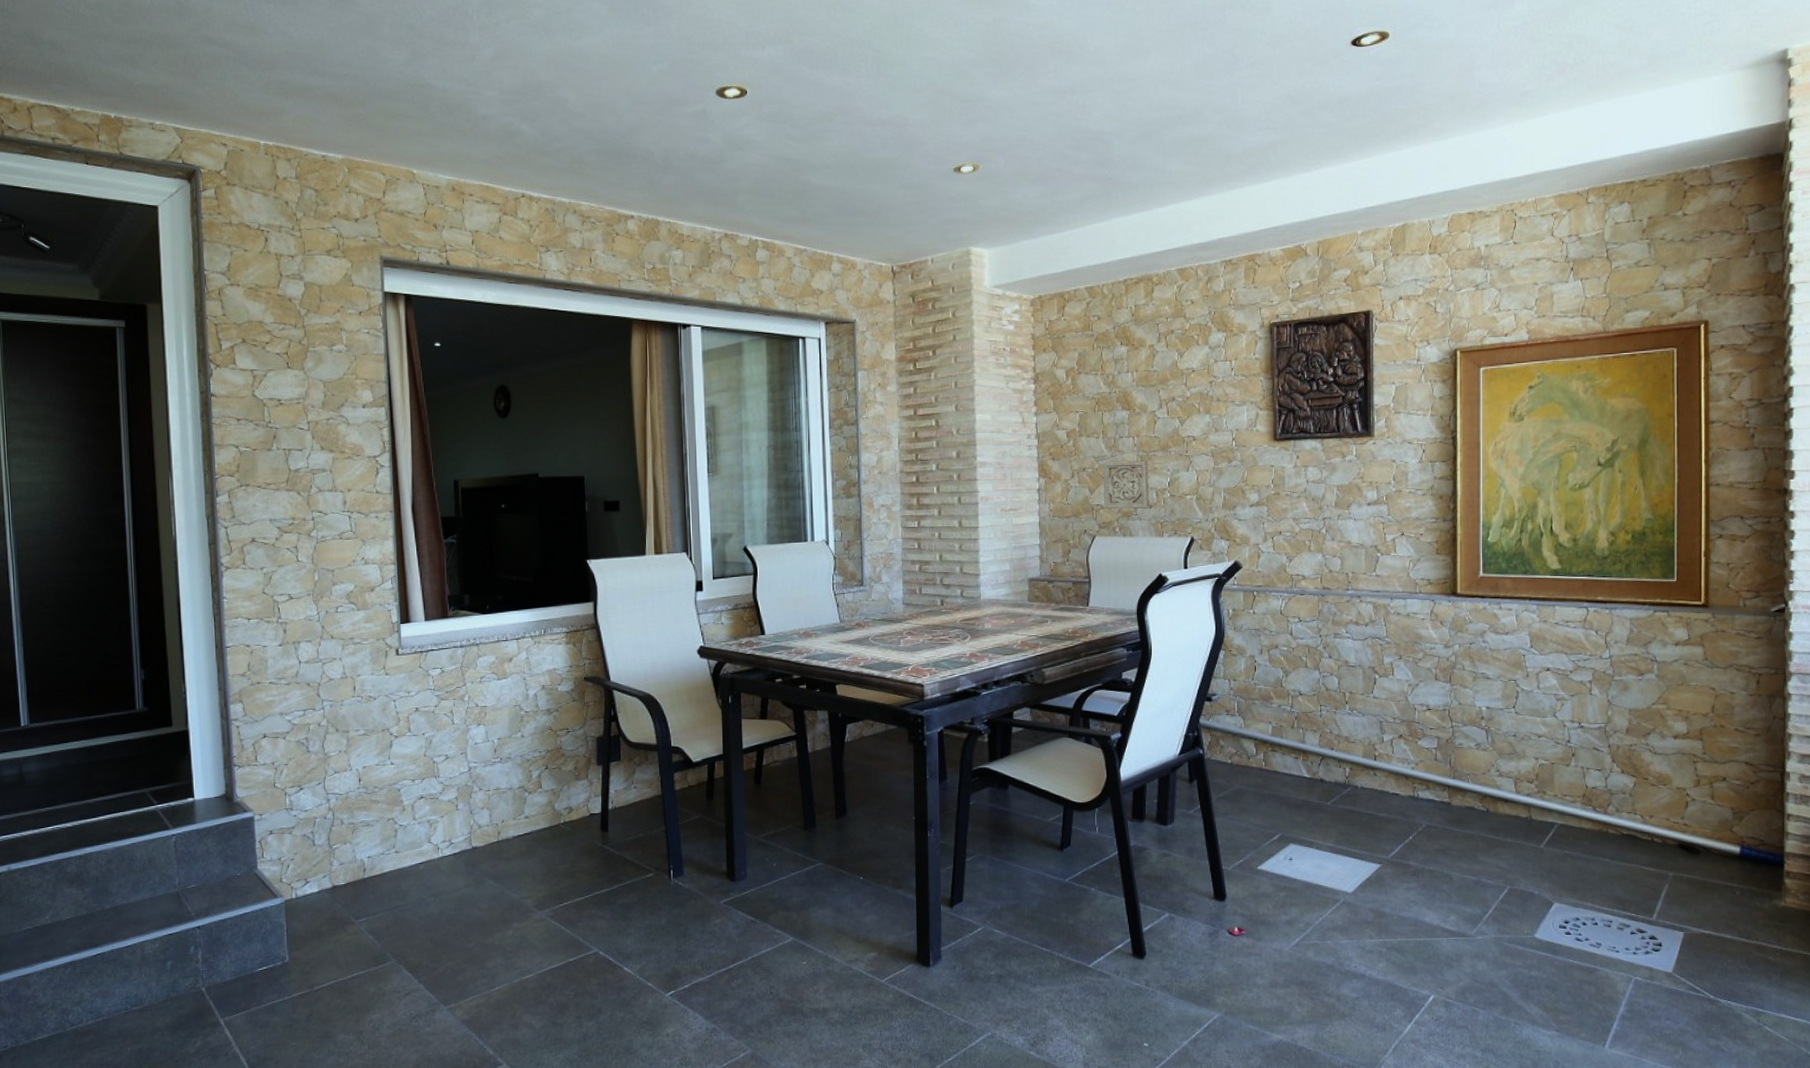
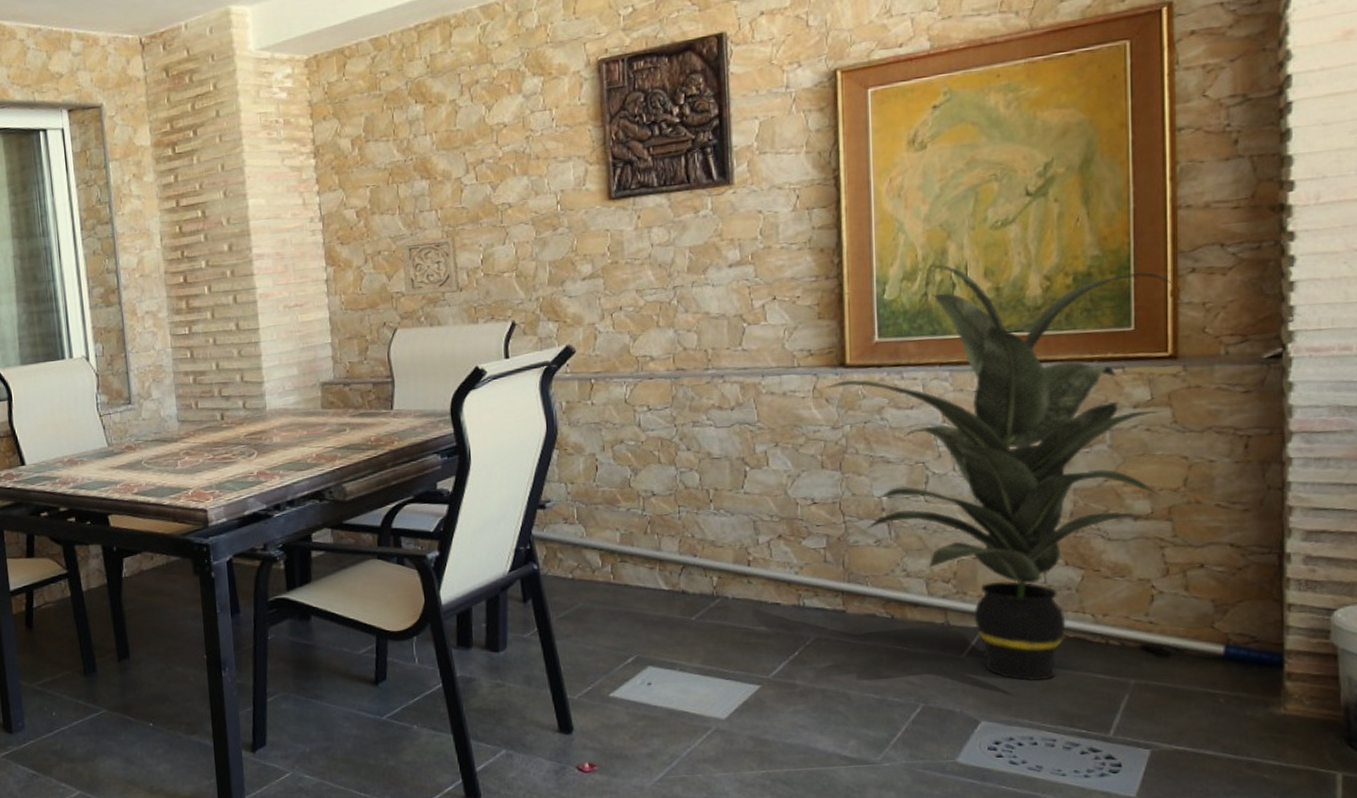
indoor plant: none [1438,516,1705,871] -> present [822,265,1172,682]

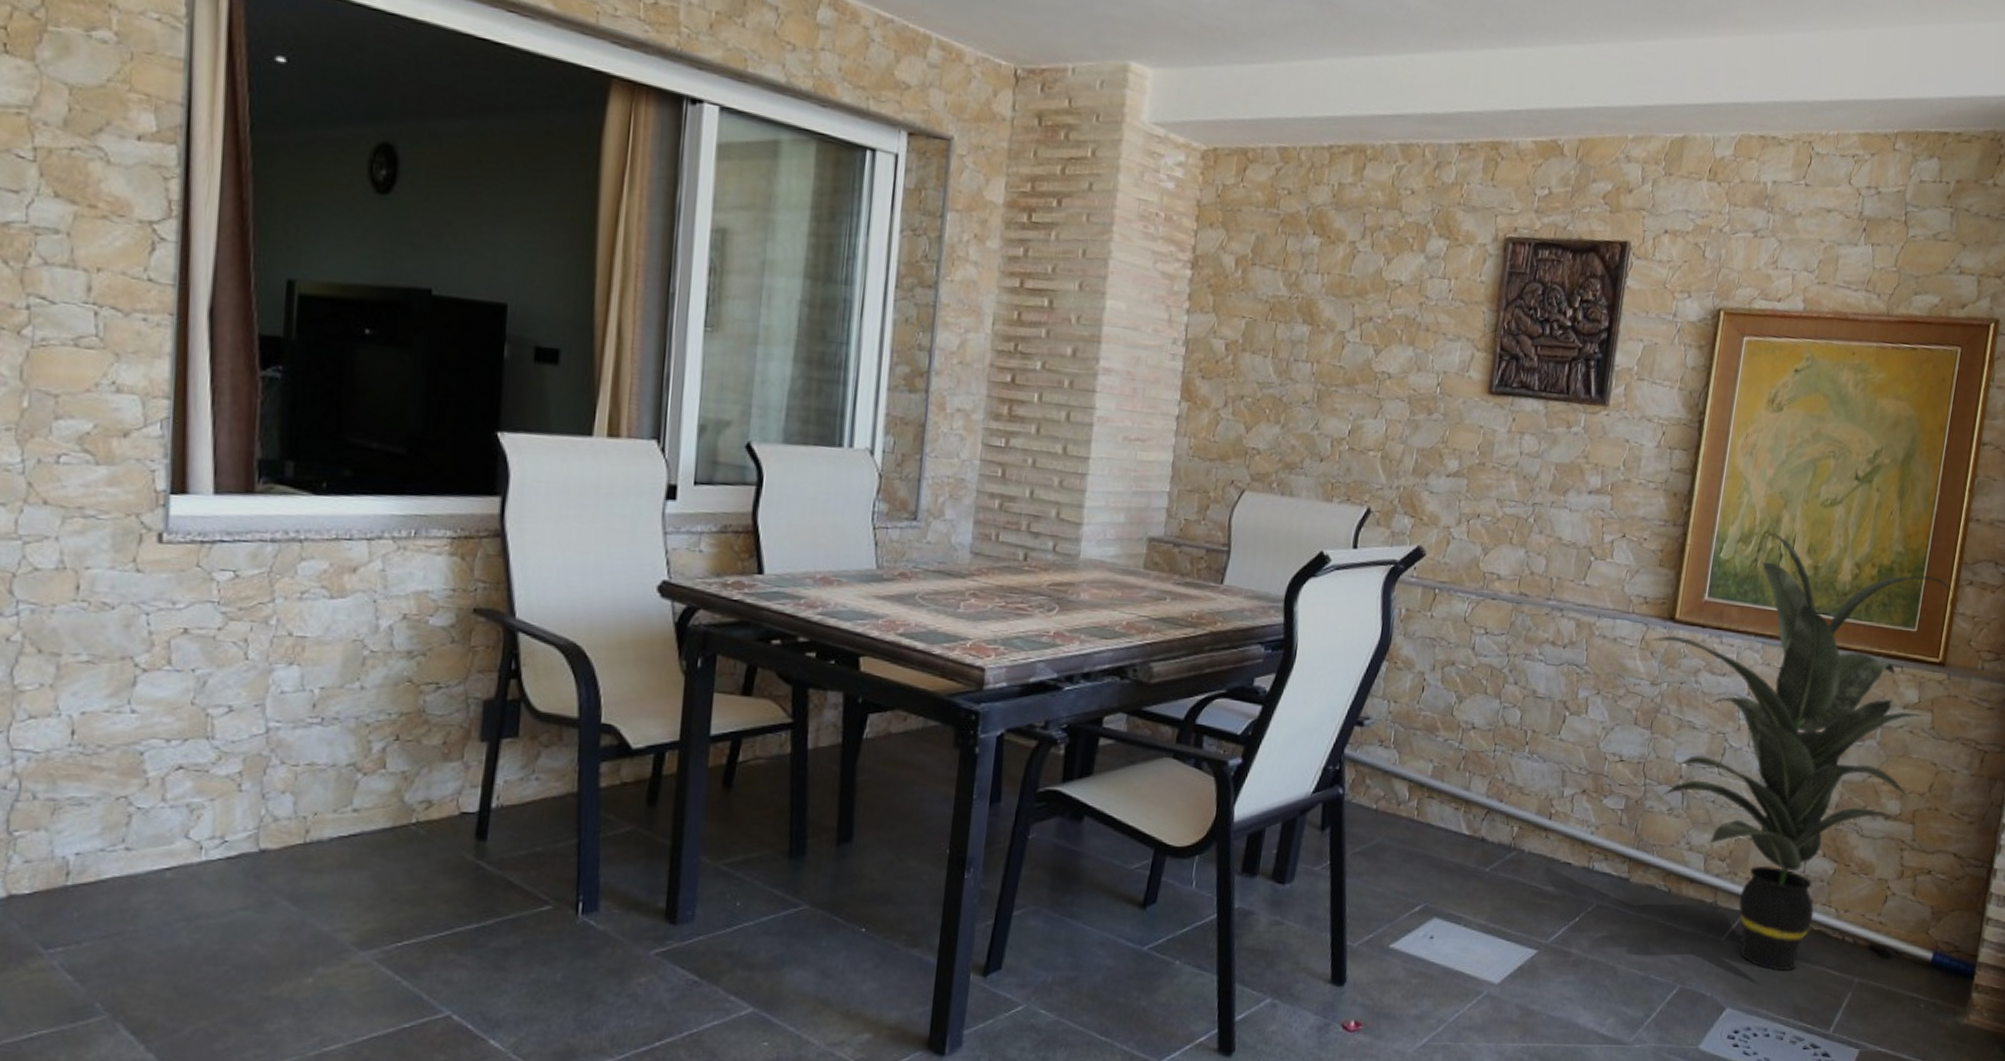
wall ornament: present [401,236,459,297] -> none [1261,390,1327,463]

